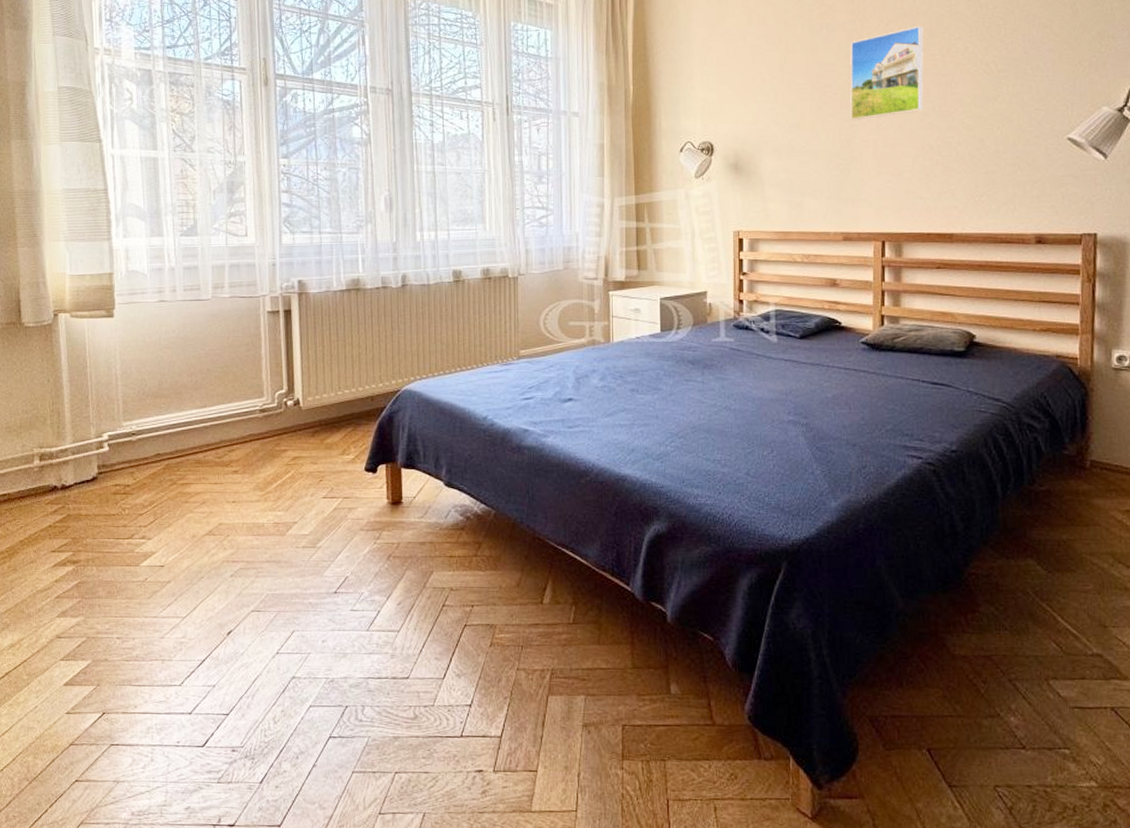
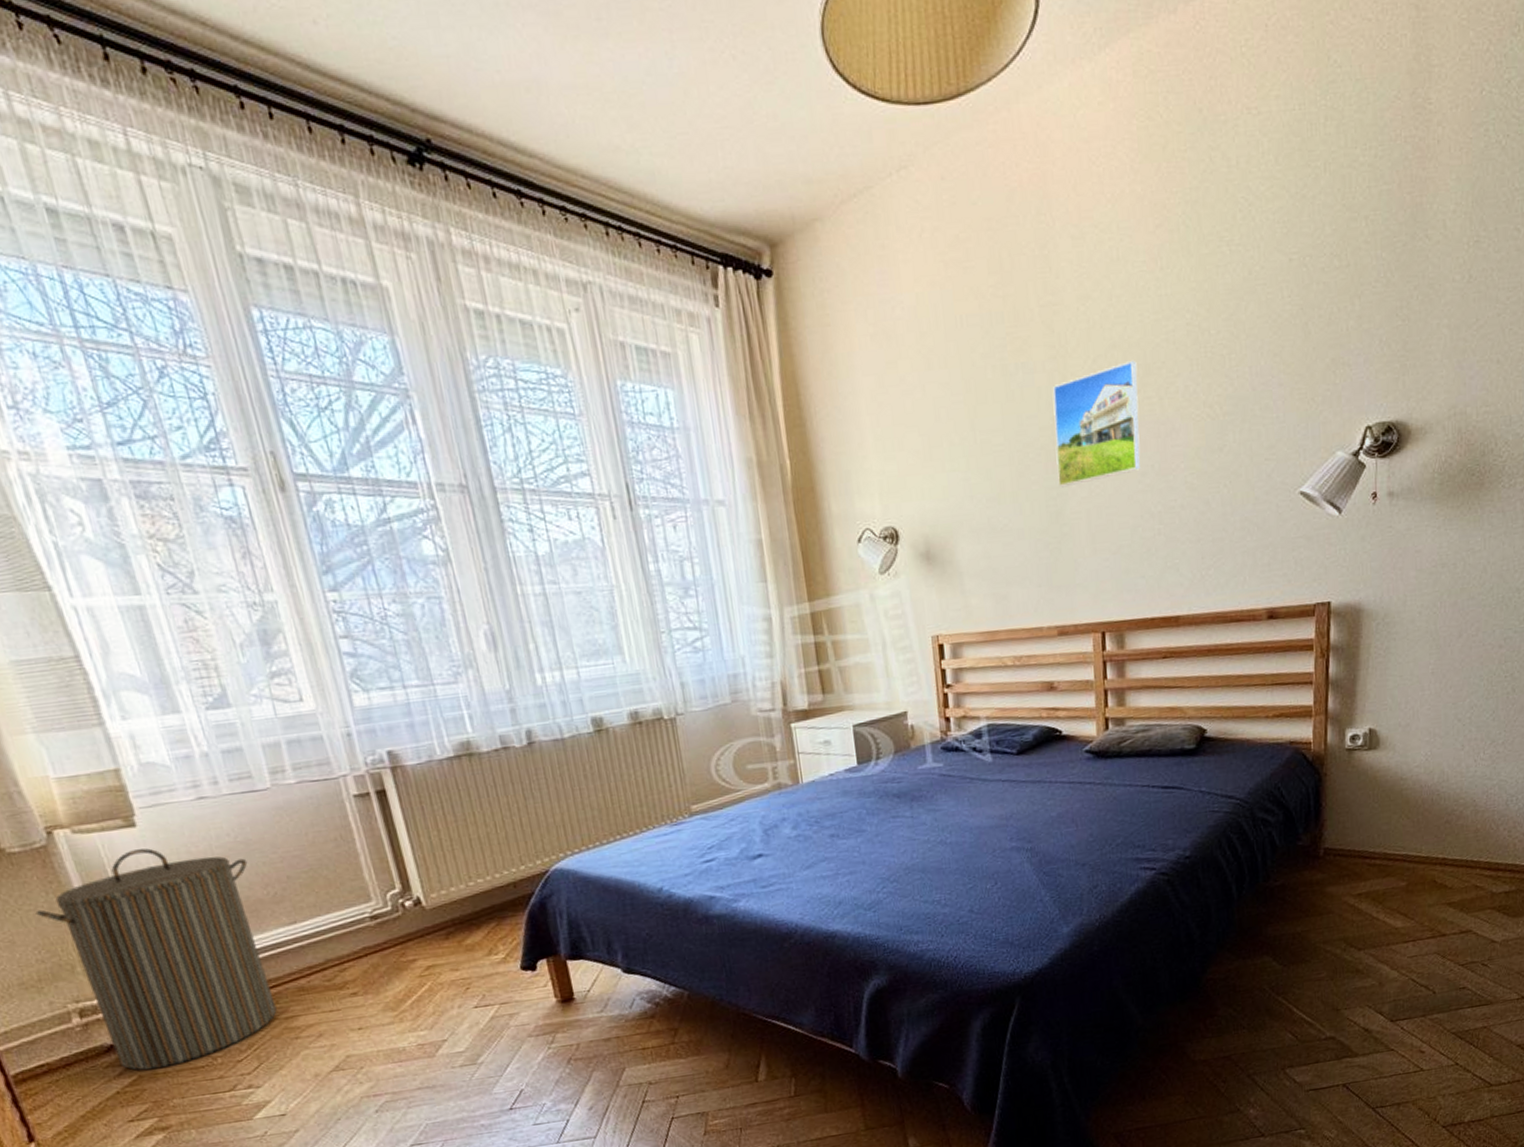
laundry hamper: none [31,335,182,511] -> present [35,848,277,1071]

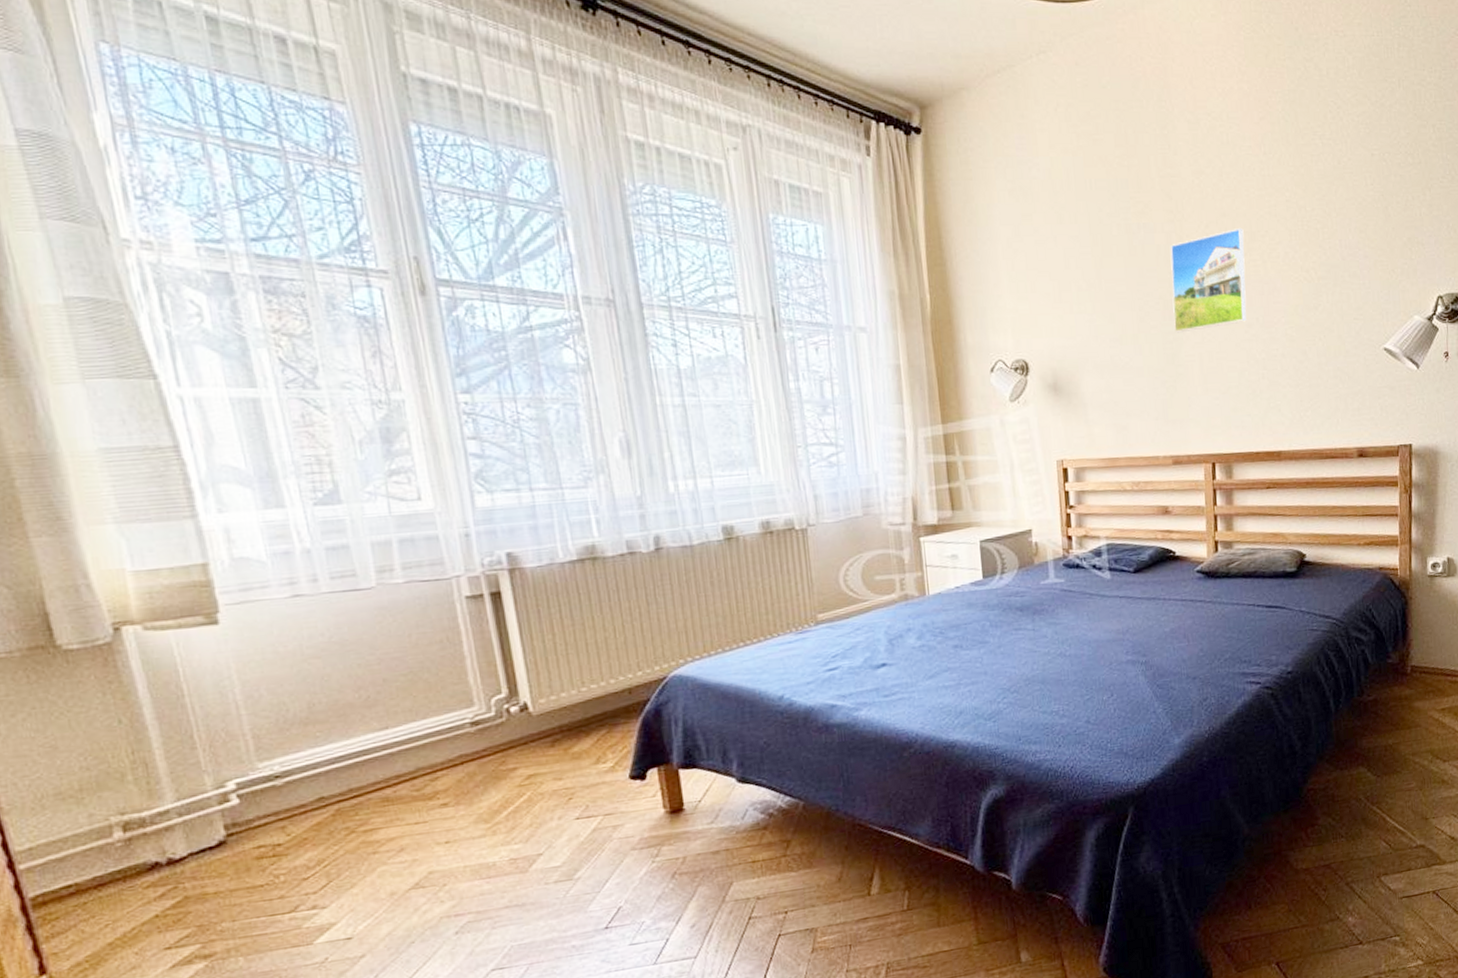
laundry hamper: present [35,848,277,1071] -> none [87,647,355,891]

